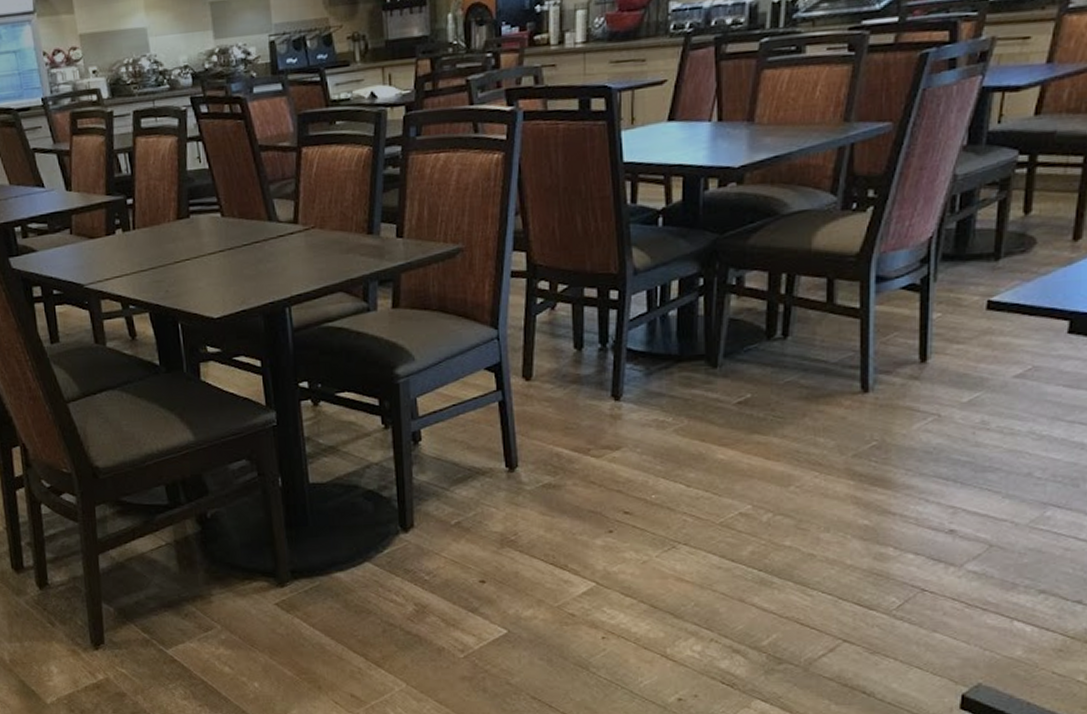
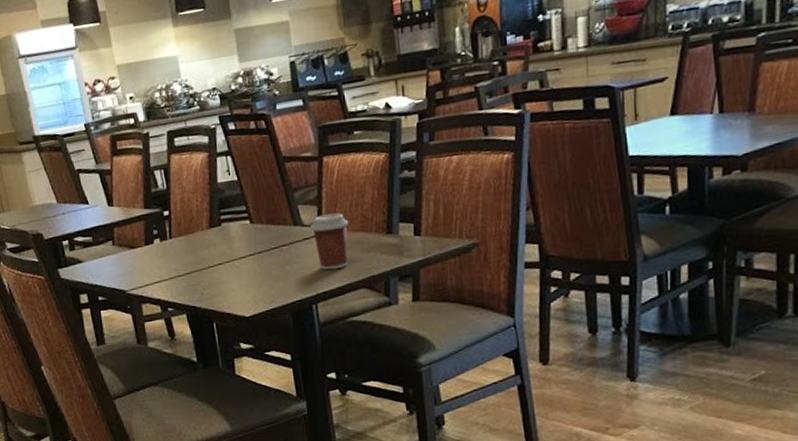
coffee cup: none [286,209,328,271] -> present [310,213,349,271]

